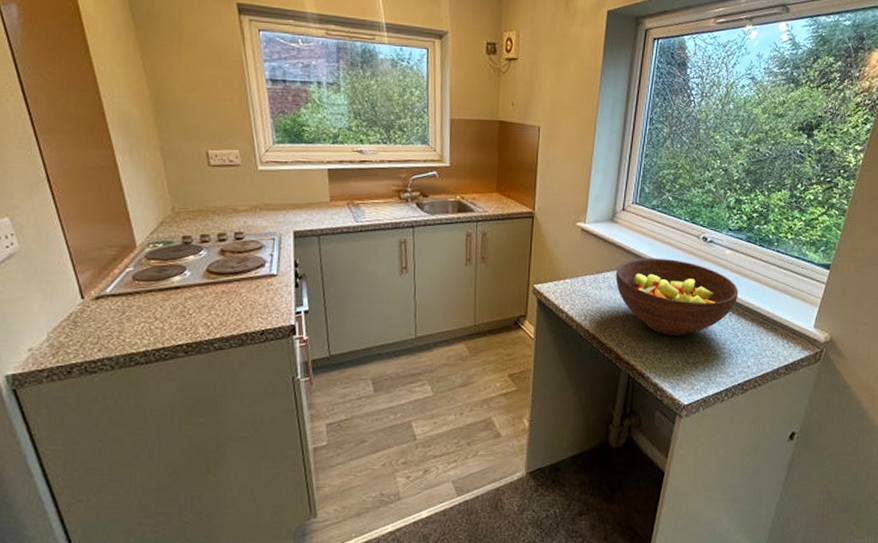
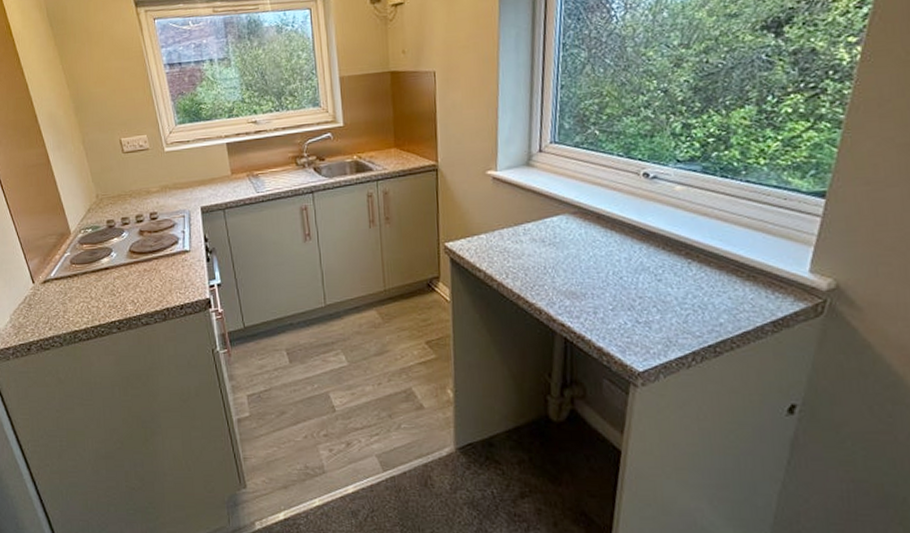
fruit bowl: present [615,257,739,336] -> none [537,202,698,291]

